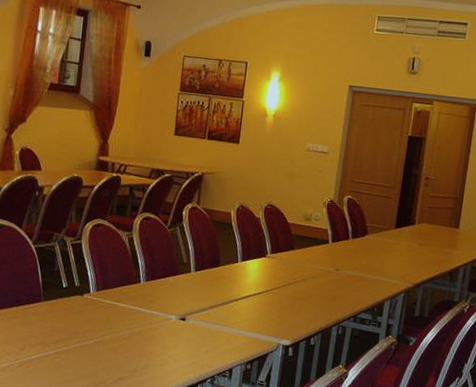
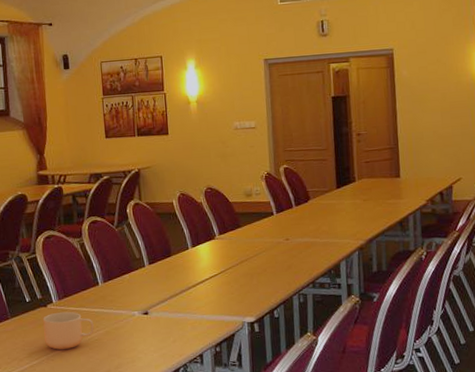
cup: none [74,303,128,342] -> present [43,311,94,350]

